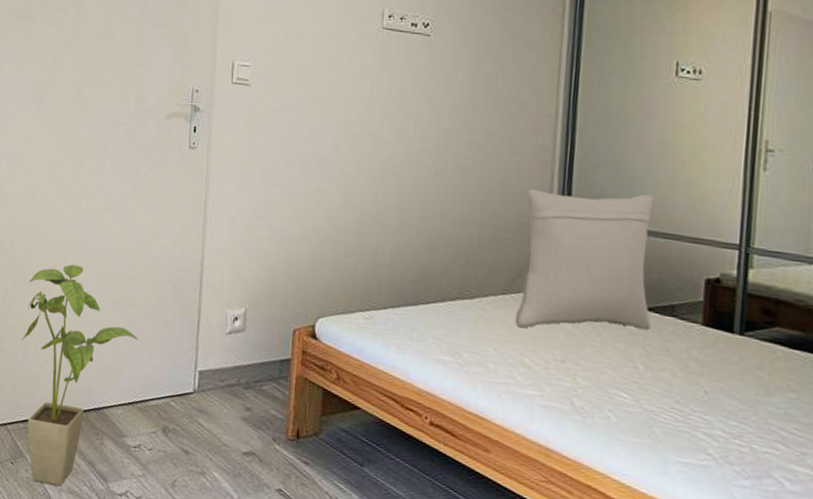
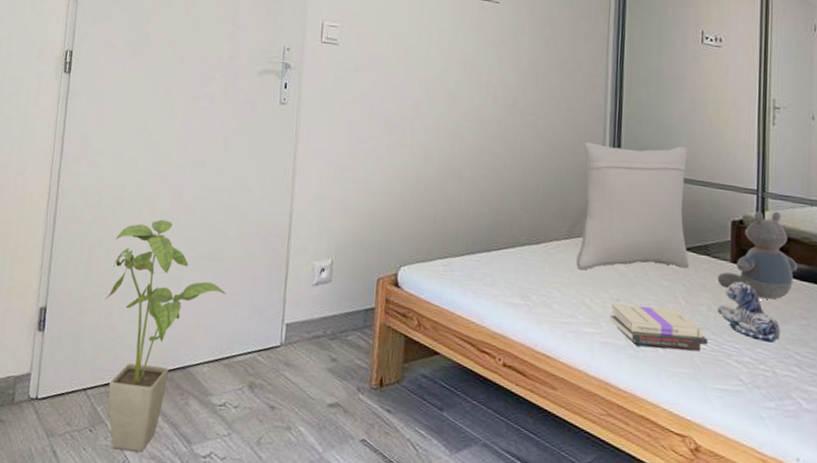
books: none [553,365,670,421] -> present [609,303,708,352]
plush toy: none [684,346,762,416] -> present [718,281,780,343]
stuffed animal: none [685,268,789,368] -> present [717,210,798,299]

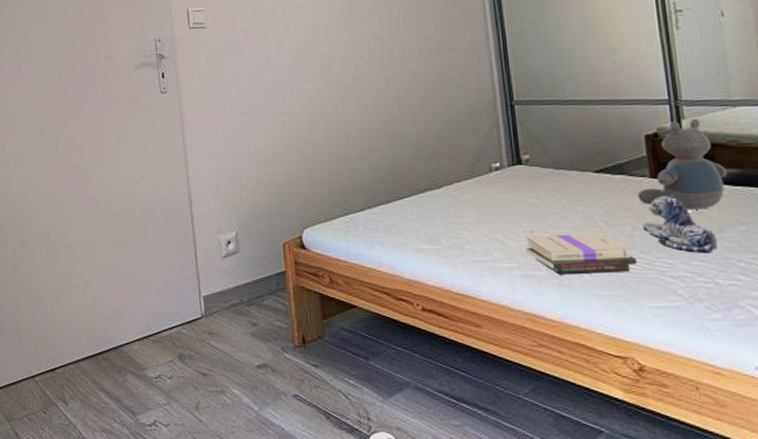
house plant: present [105,219,227,452] -> none [34,217,143,427]
pillow: present [576,142,689,271] -> none [471,67,604,208]

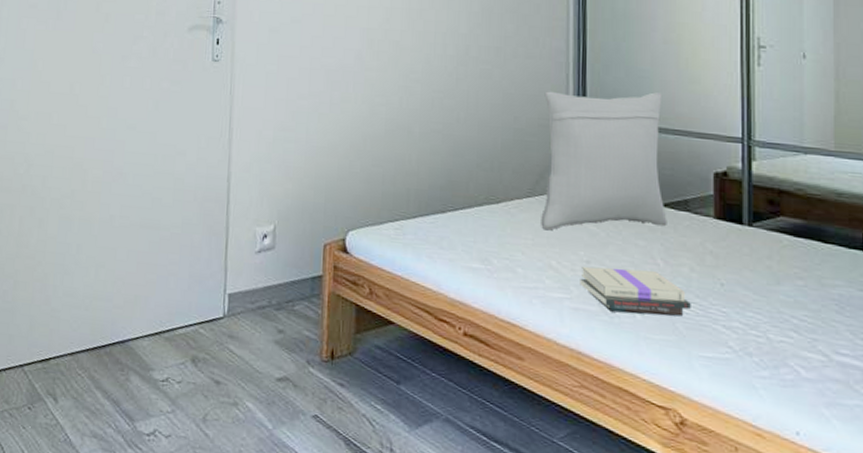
pillow: none [471,67,604,208] -> present [541,91,667,231]
stuffed animal: present [637,118,728,209] -> none [700,160,792,258]
plush toy: present [642,195,718,253] -> none [701,238,773,306]

